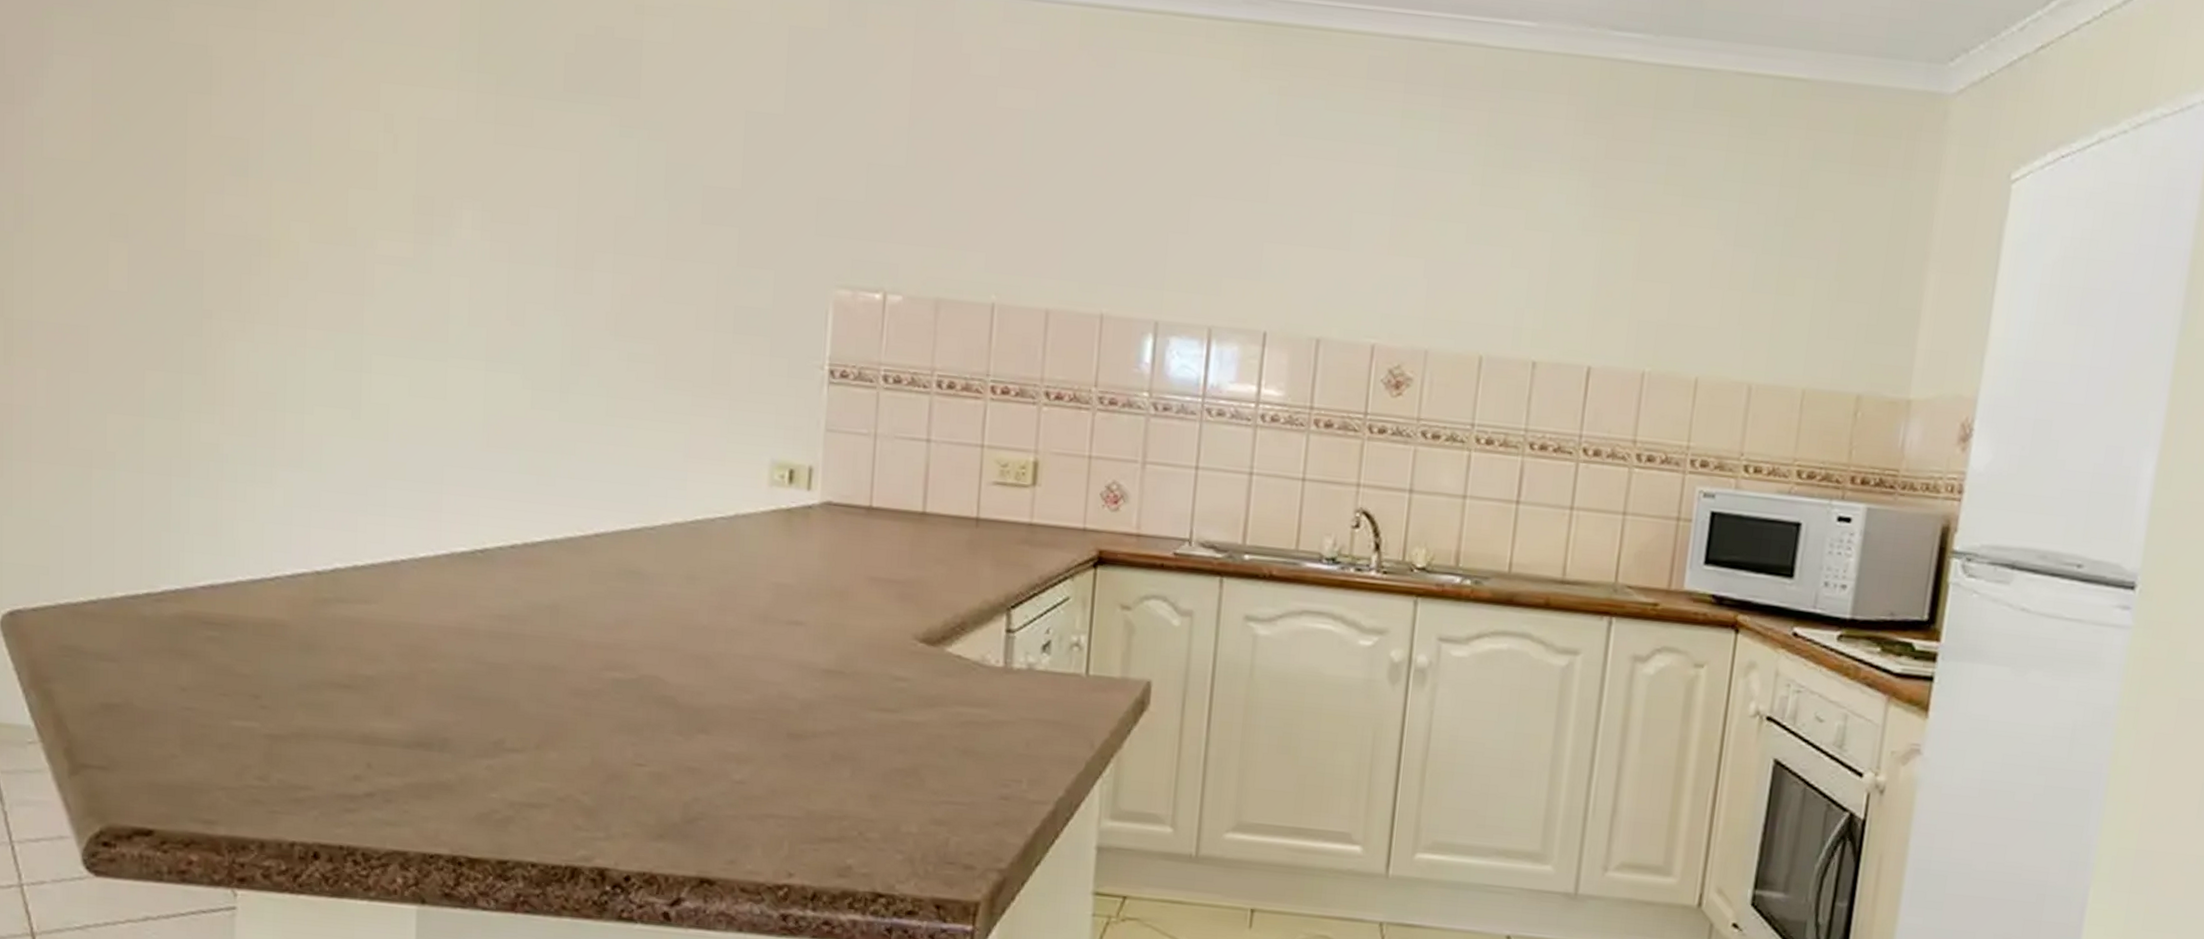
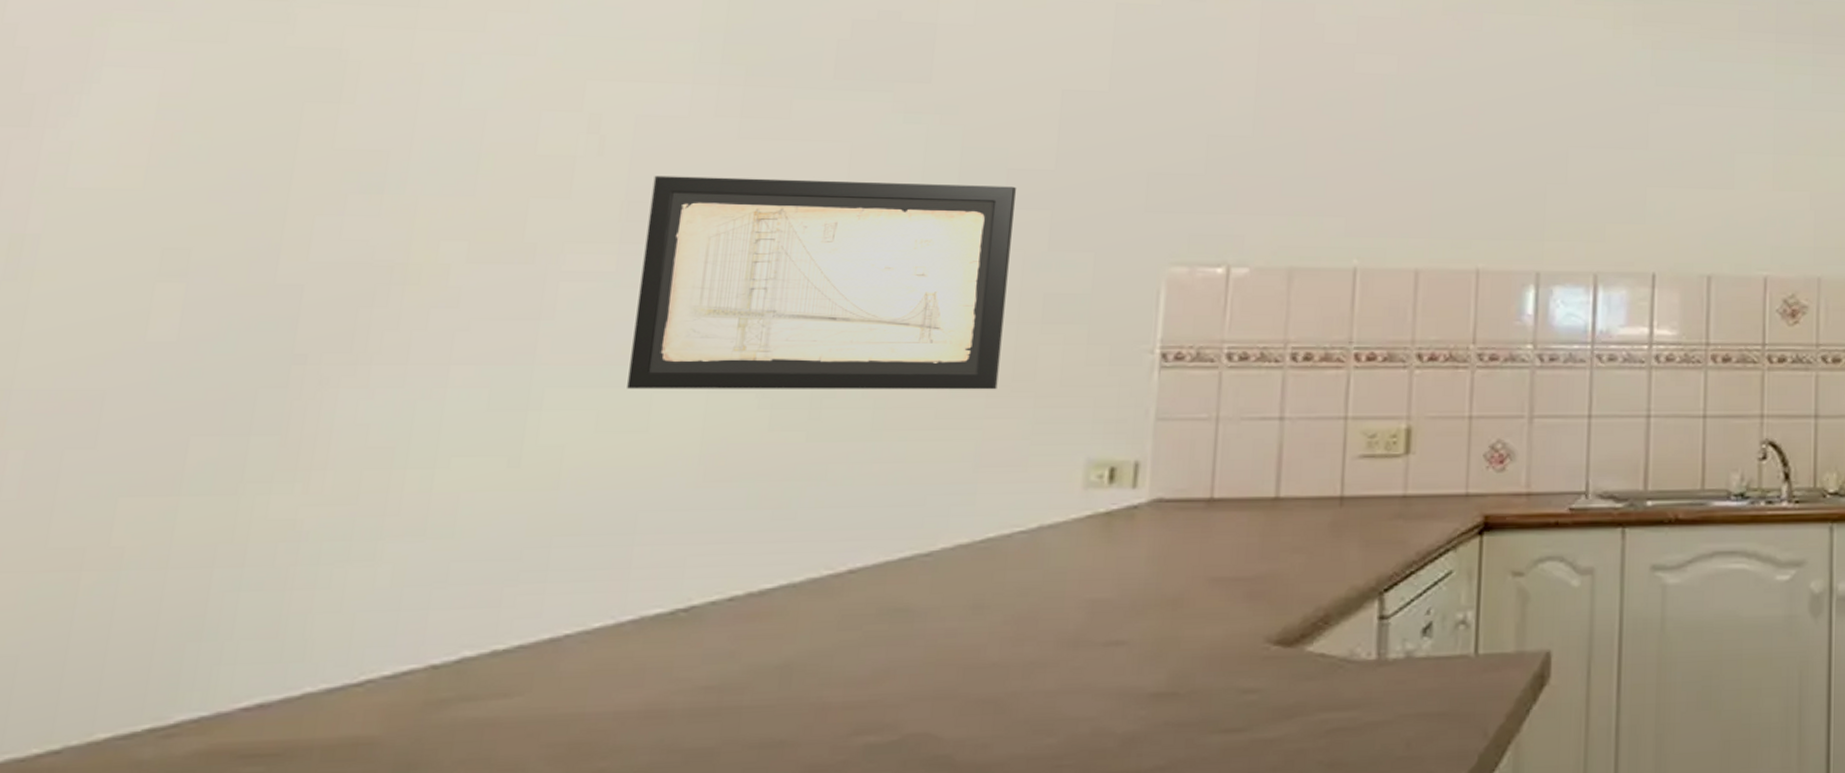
wall art: none [429,174,710,390] -> present [627,175,1016,390]

